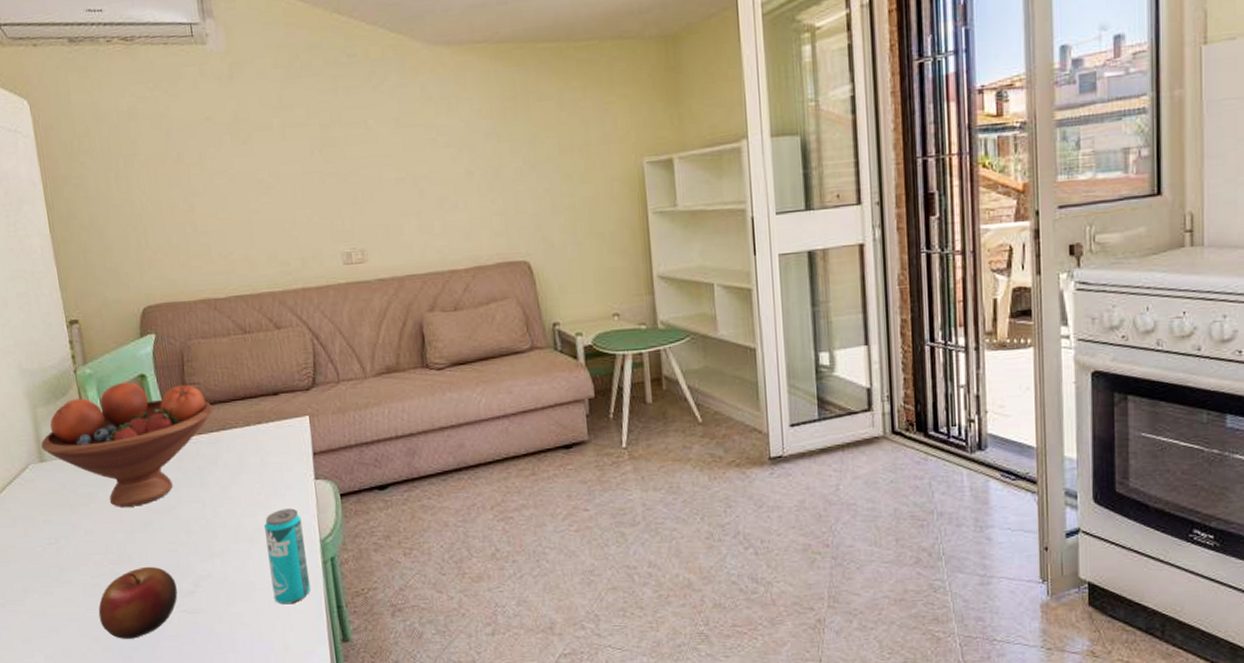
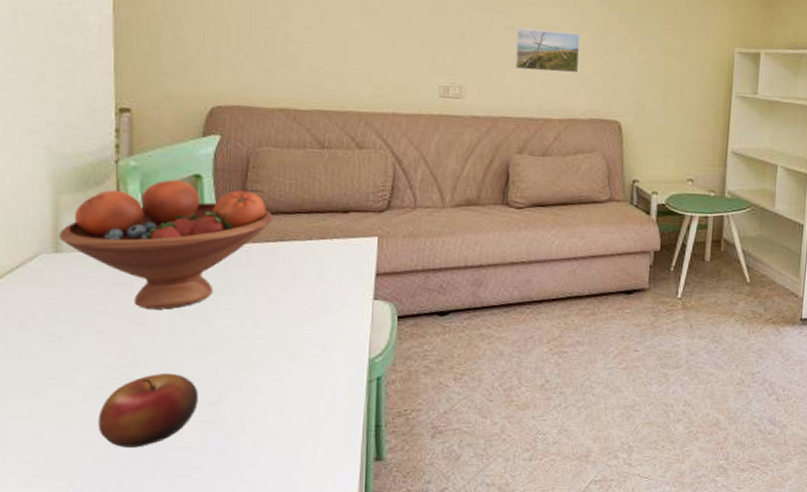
beverage can: present [264,508,311,605] -> none [308,325,352,421]
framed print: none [407,173,477,222] -> present [515,27,581,74]

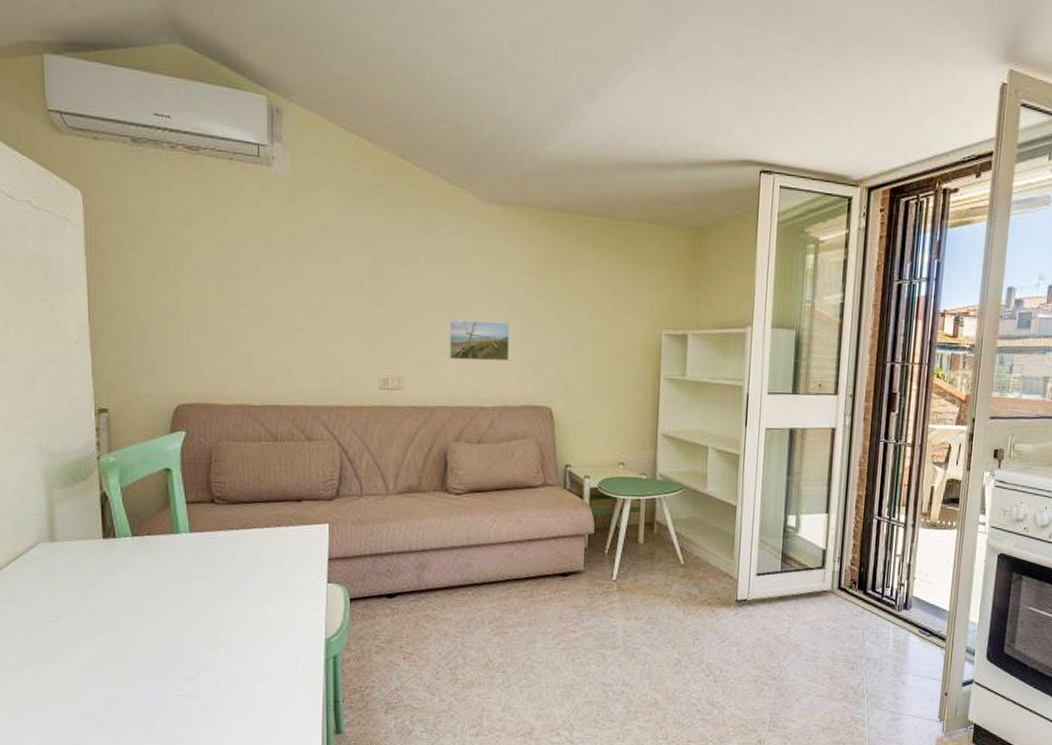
fruit bowl: present [59,179,272,310] -> none [53,473,234,593]
apple: present [98,372,198,448] -> none [94,650,178,718]

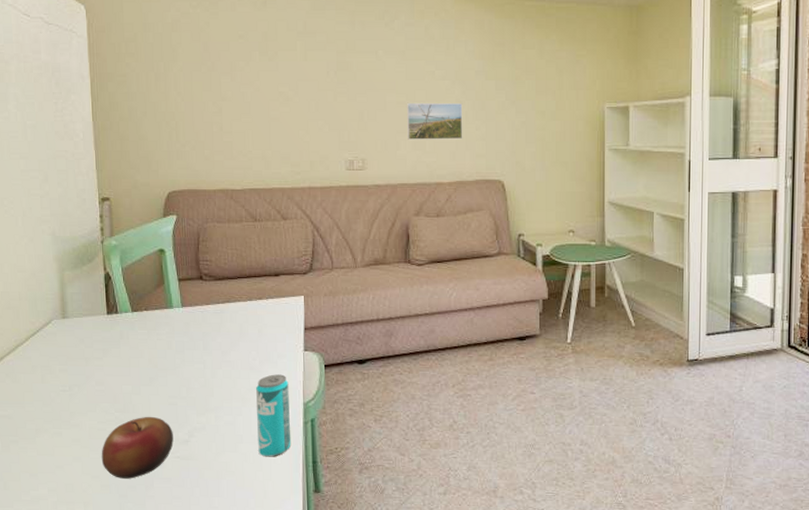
apple: none [94,650,178,718] -> present [101,416,174,479]
beverage can: none [273,607,311,696] -> present [256,374,292,457]

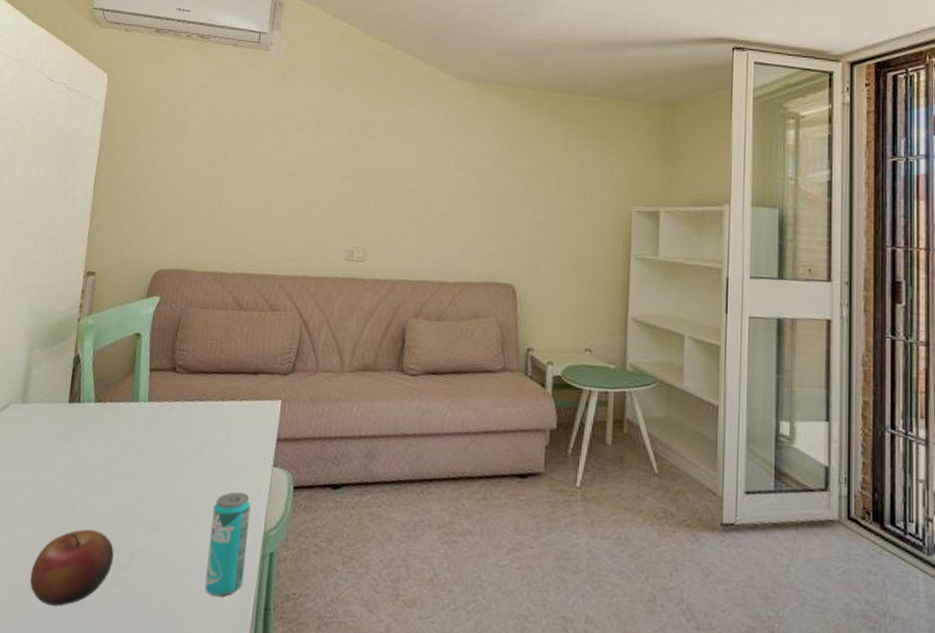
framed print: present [407,102,463,140] -> none [414,191,477,236]

